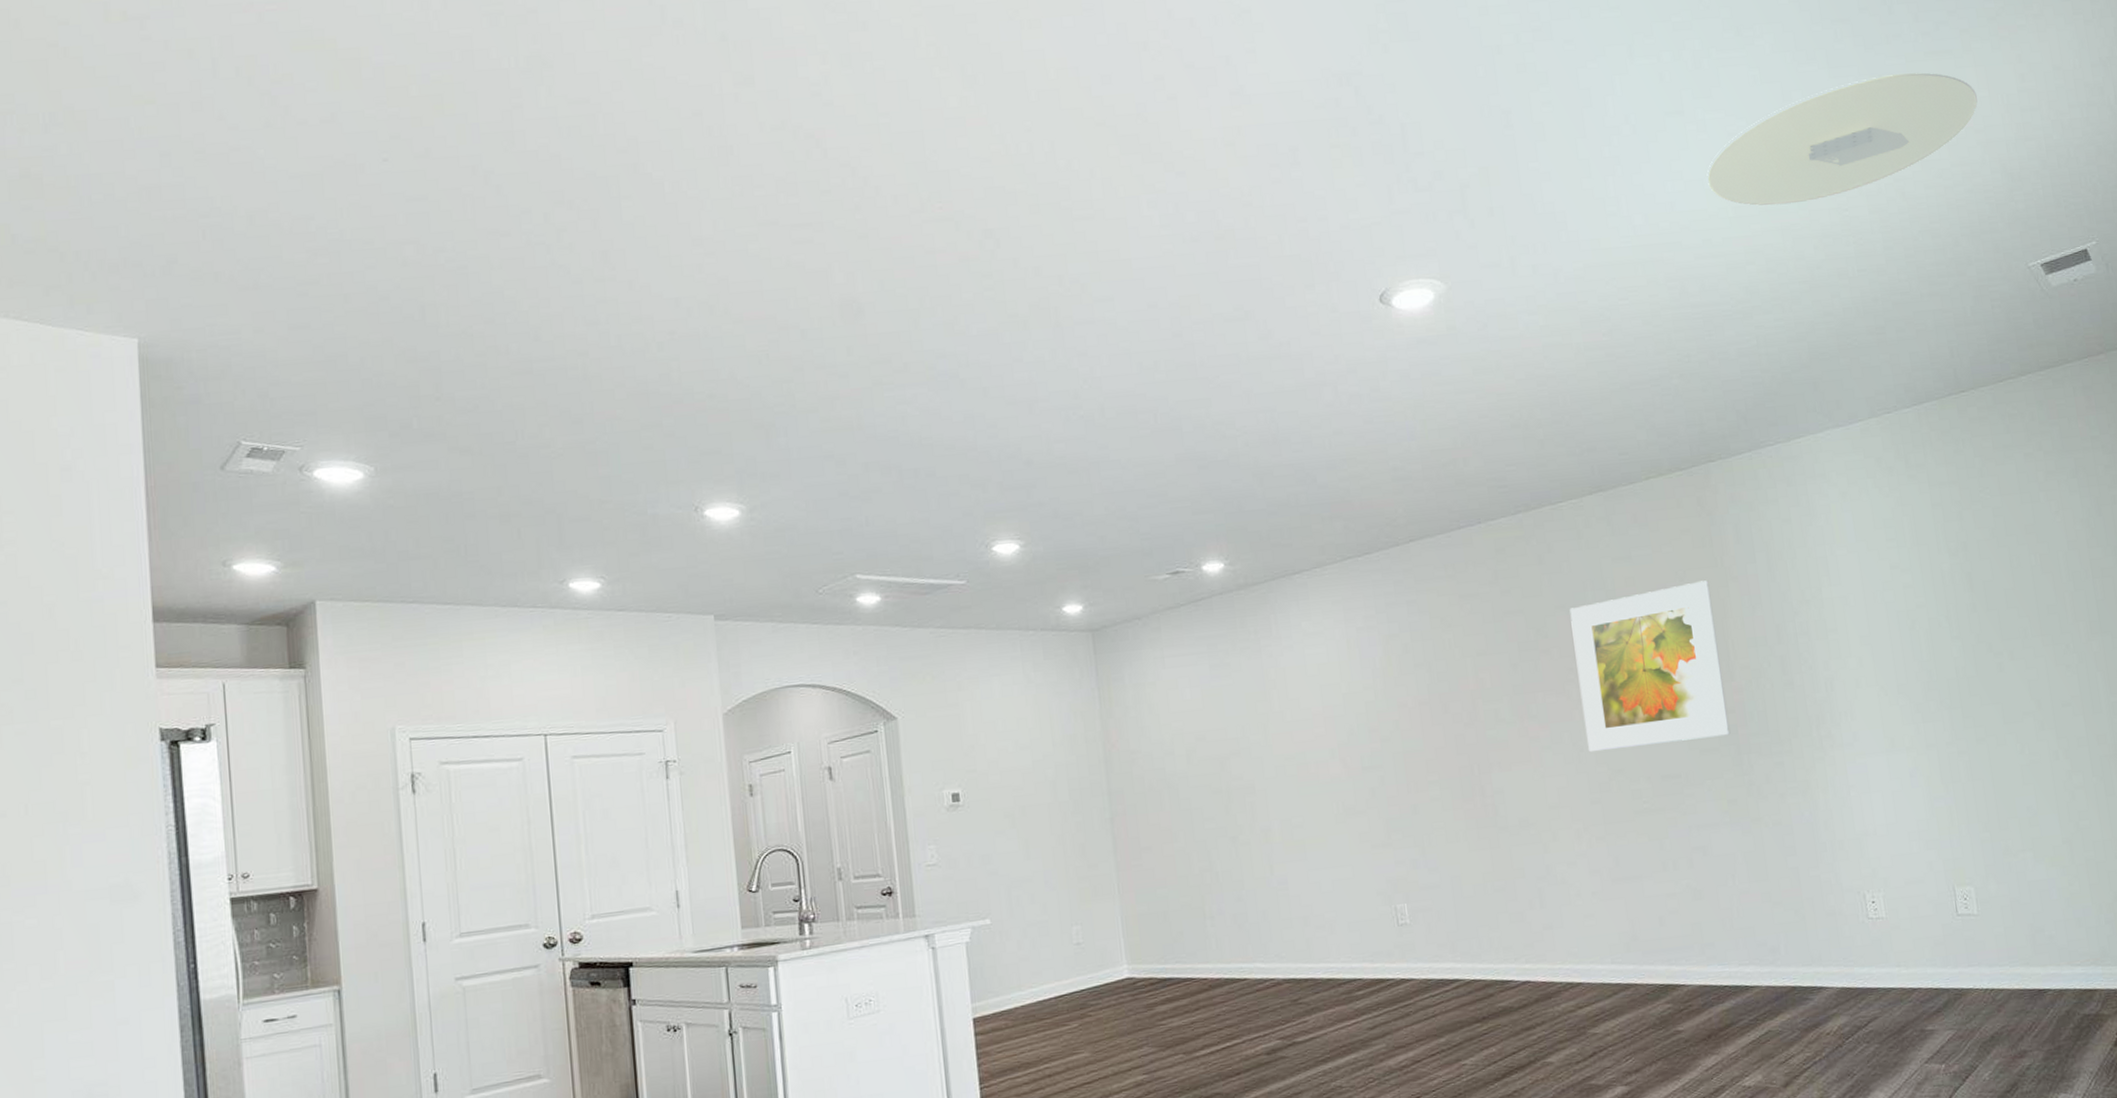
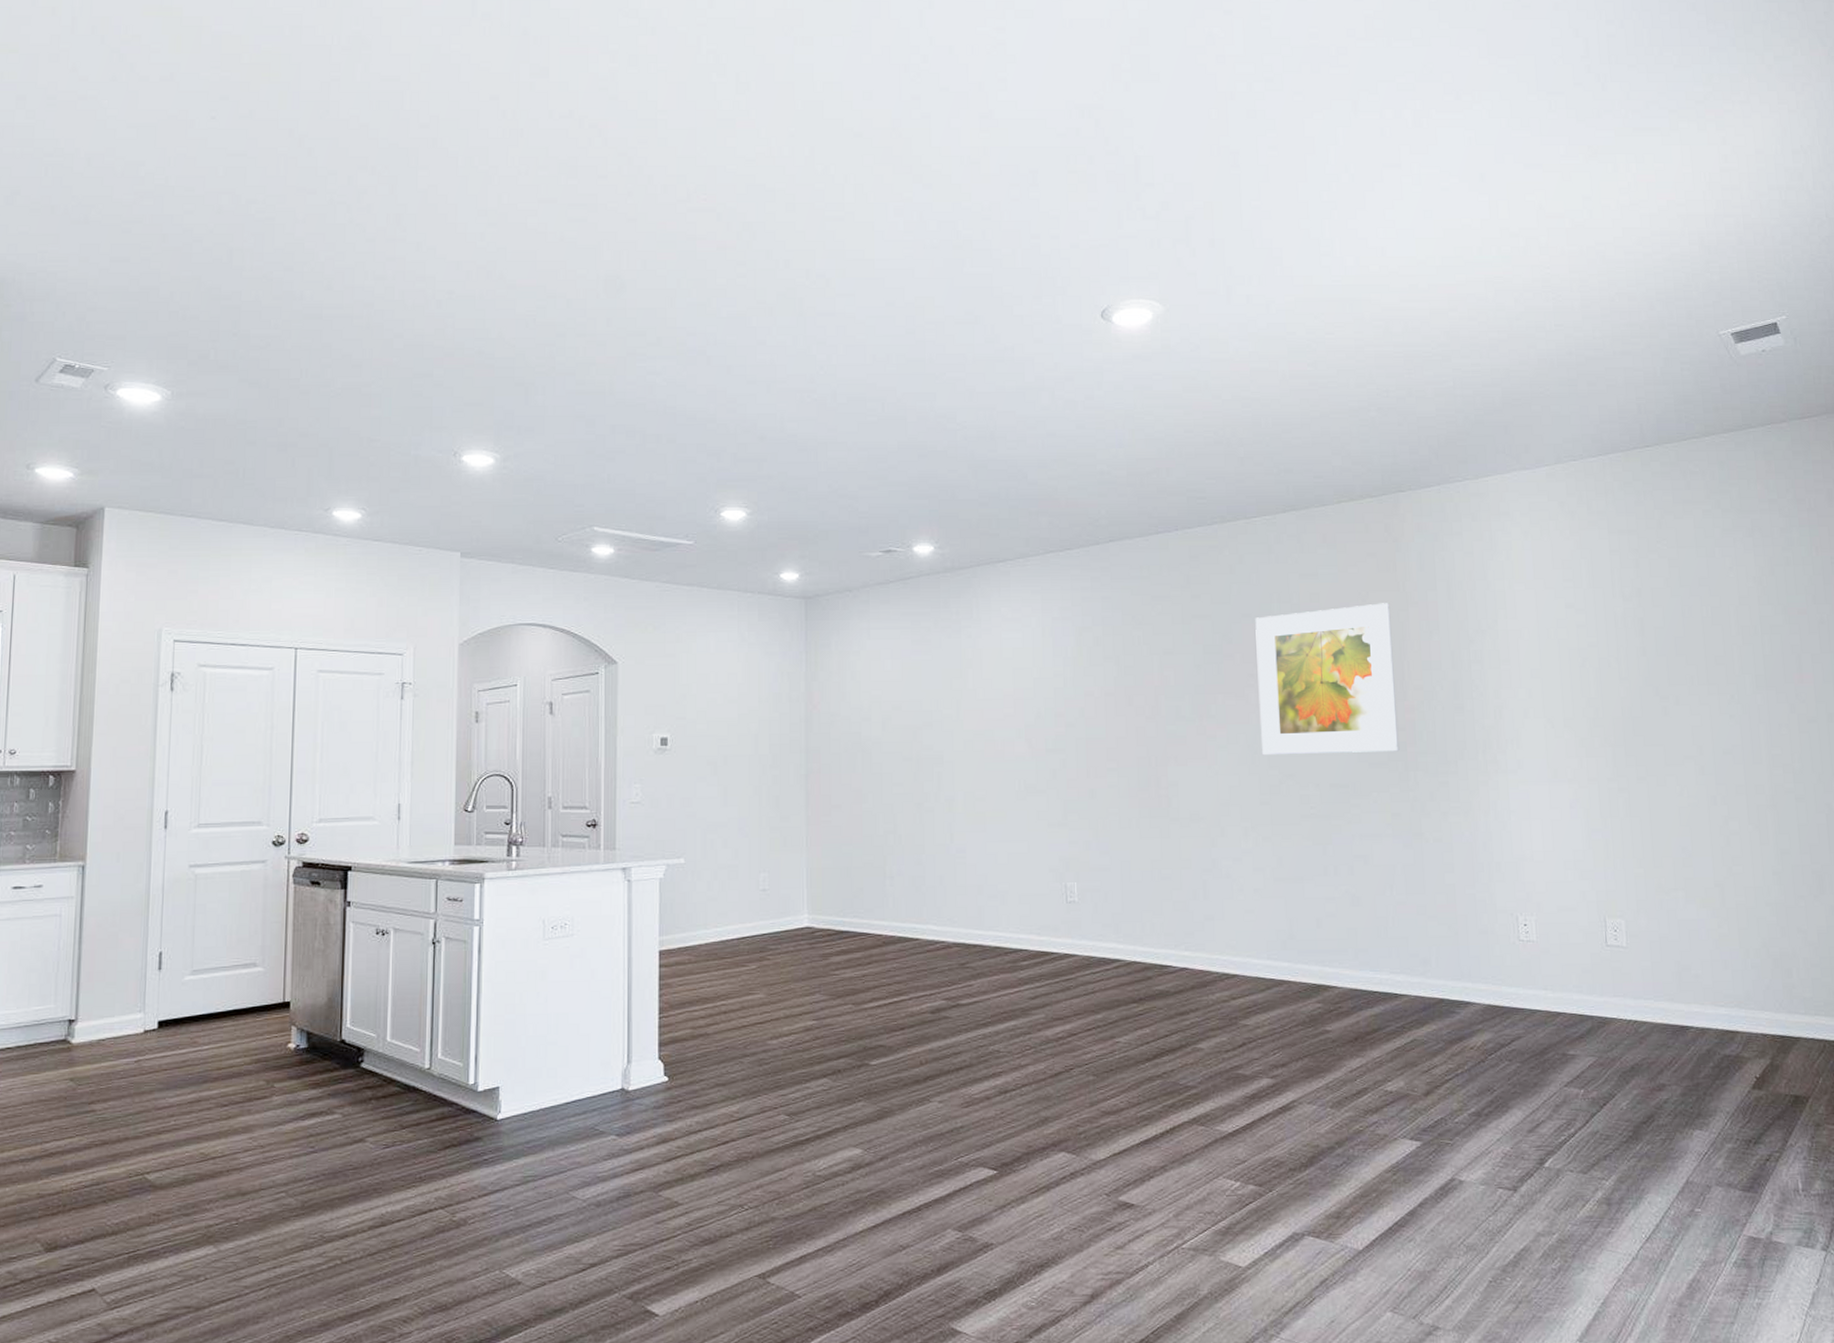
ceiling light: present [1706,72,1978,206] -> none [1418,146,1681,258]

